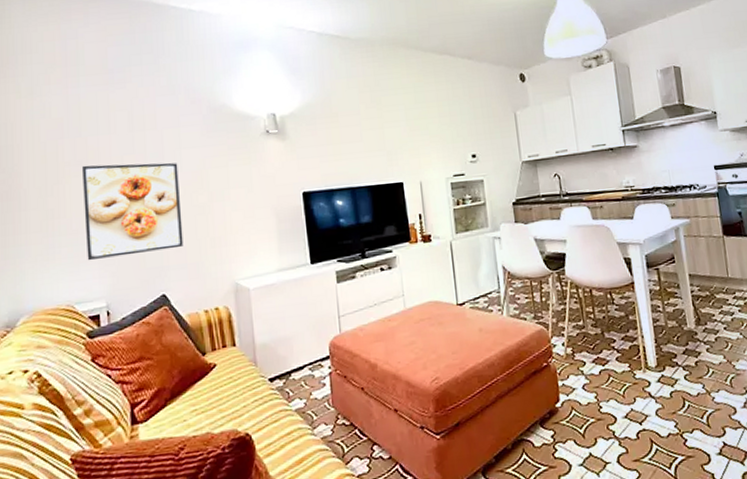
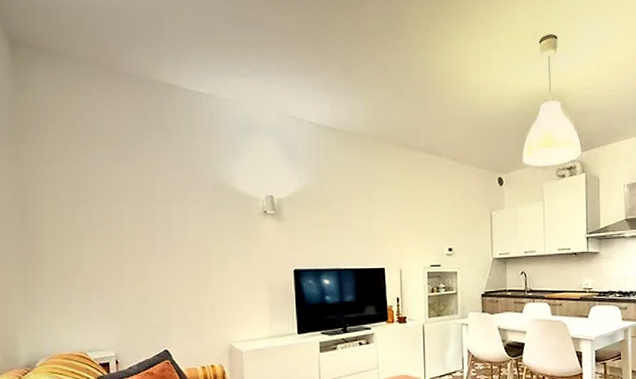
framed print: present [81,162,184,261] -> none [96,229,185,315]

